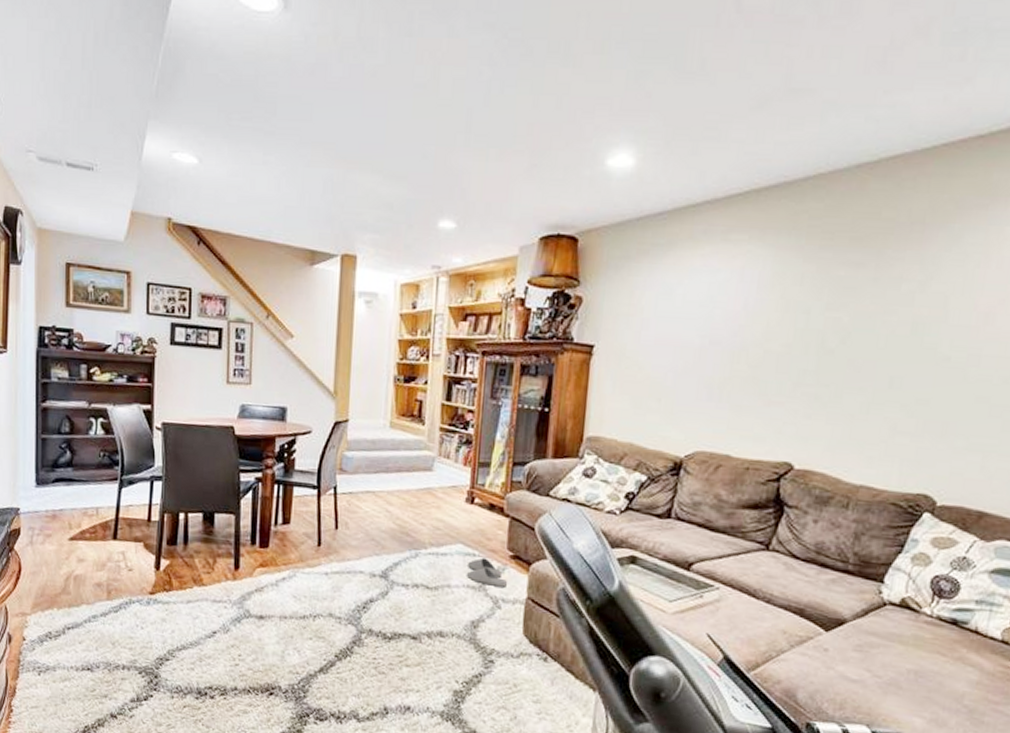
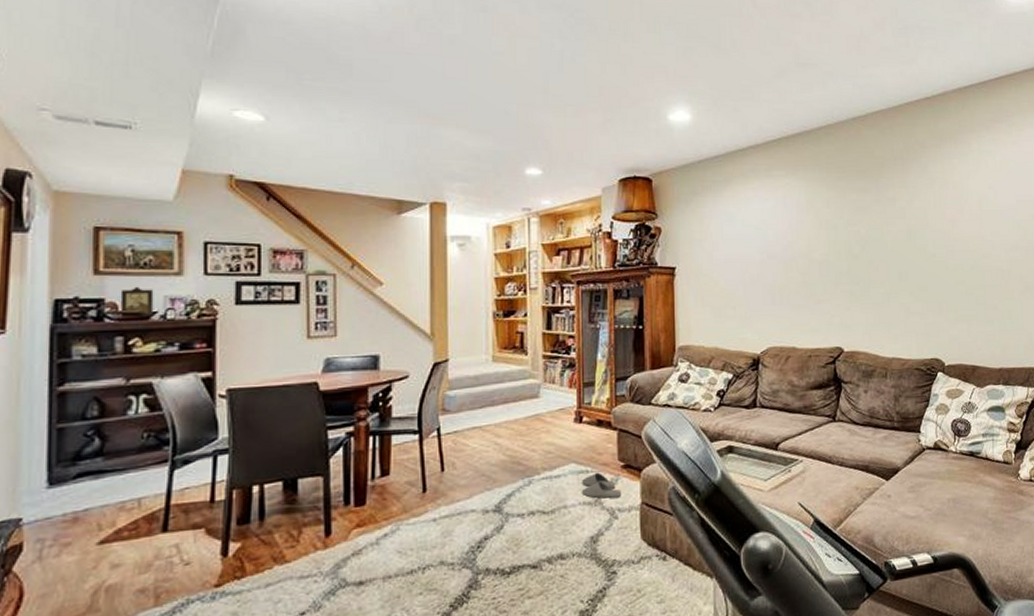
photo frame: none [84,320,109,349] -> present [120,286,154,317]

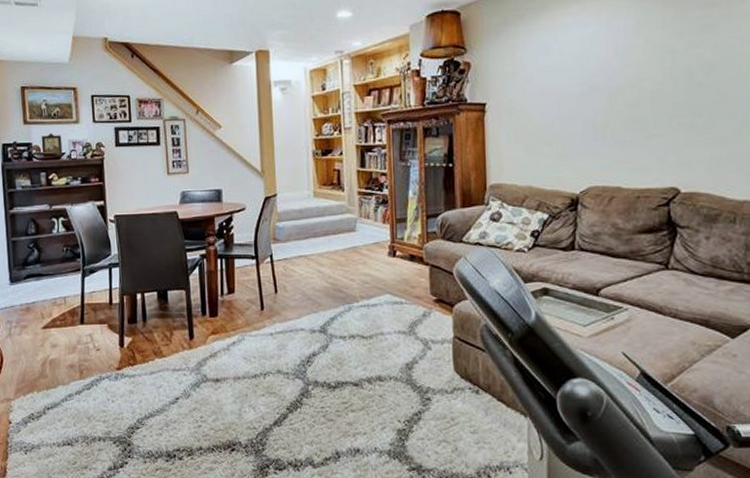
slippers: present [582,472,621,498] -> none [397,304,434,329]

